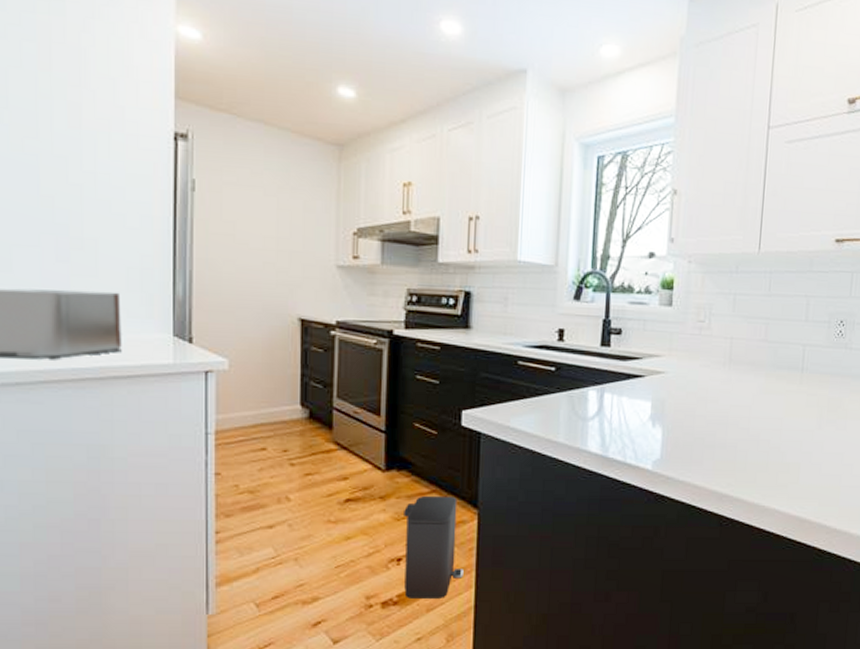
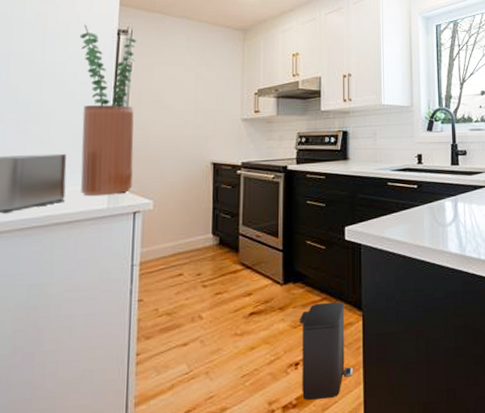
vase: none [125,122,202,349] -> present [79,24,136,197]

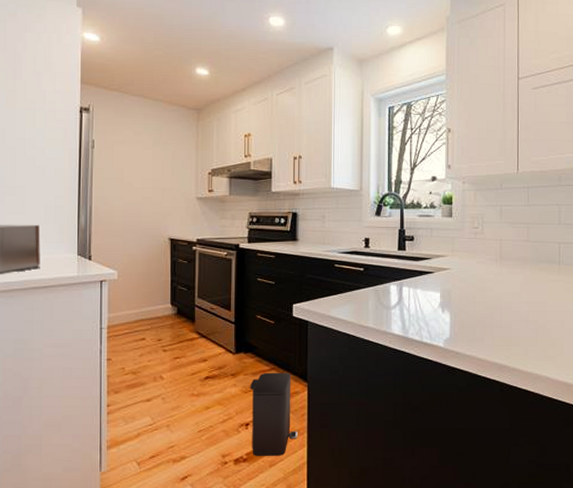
vase: present [79,24,136,197] -> none [46,101,98,265]

